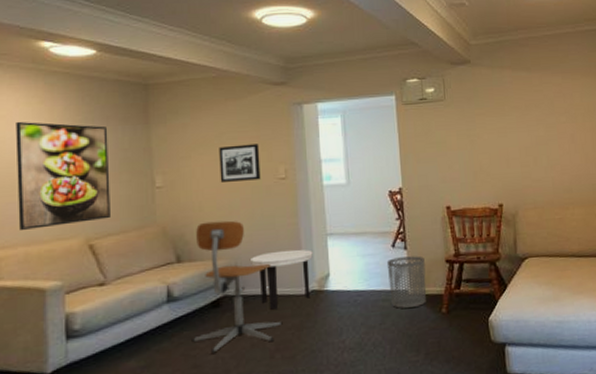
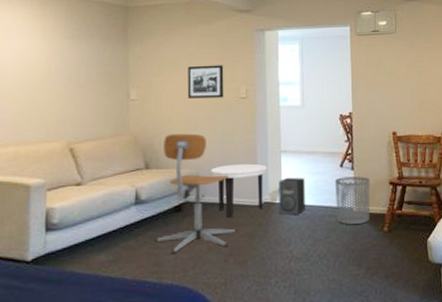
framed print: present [15,121,110,231] -> none [10,34,91,133]
speaker: none [326,261,356,303] -> present [279,177,305,215]

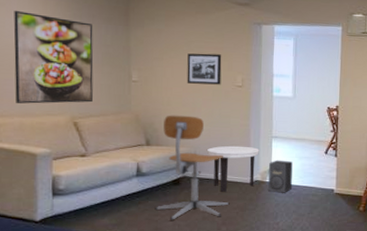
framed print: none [10,34,91,133] -> present [13,10,94,104]
waste bin: present [334,176,370,224] -> none [319,162,351,203]

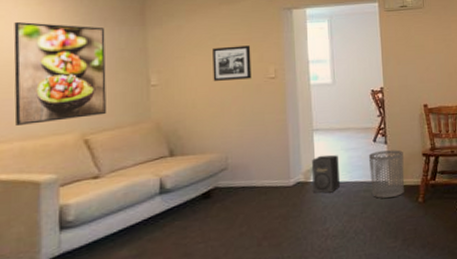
office chair: present [155,115,230,220] -> none [182,116,270,242]
side table: present [207,145,259,192] -> none [241,143,300,200]
waste bin: none [319,162,351,203] -> present [368,150,405,198]

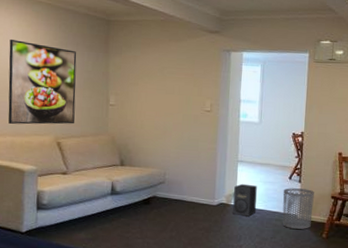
picture frame: present [212,45,252,81] -> none [159,79,192,110]

